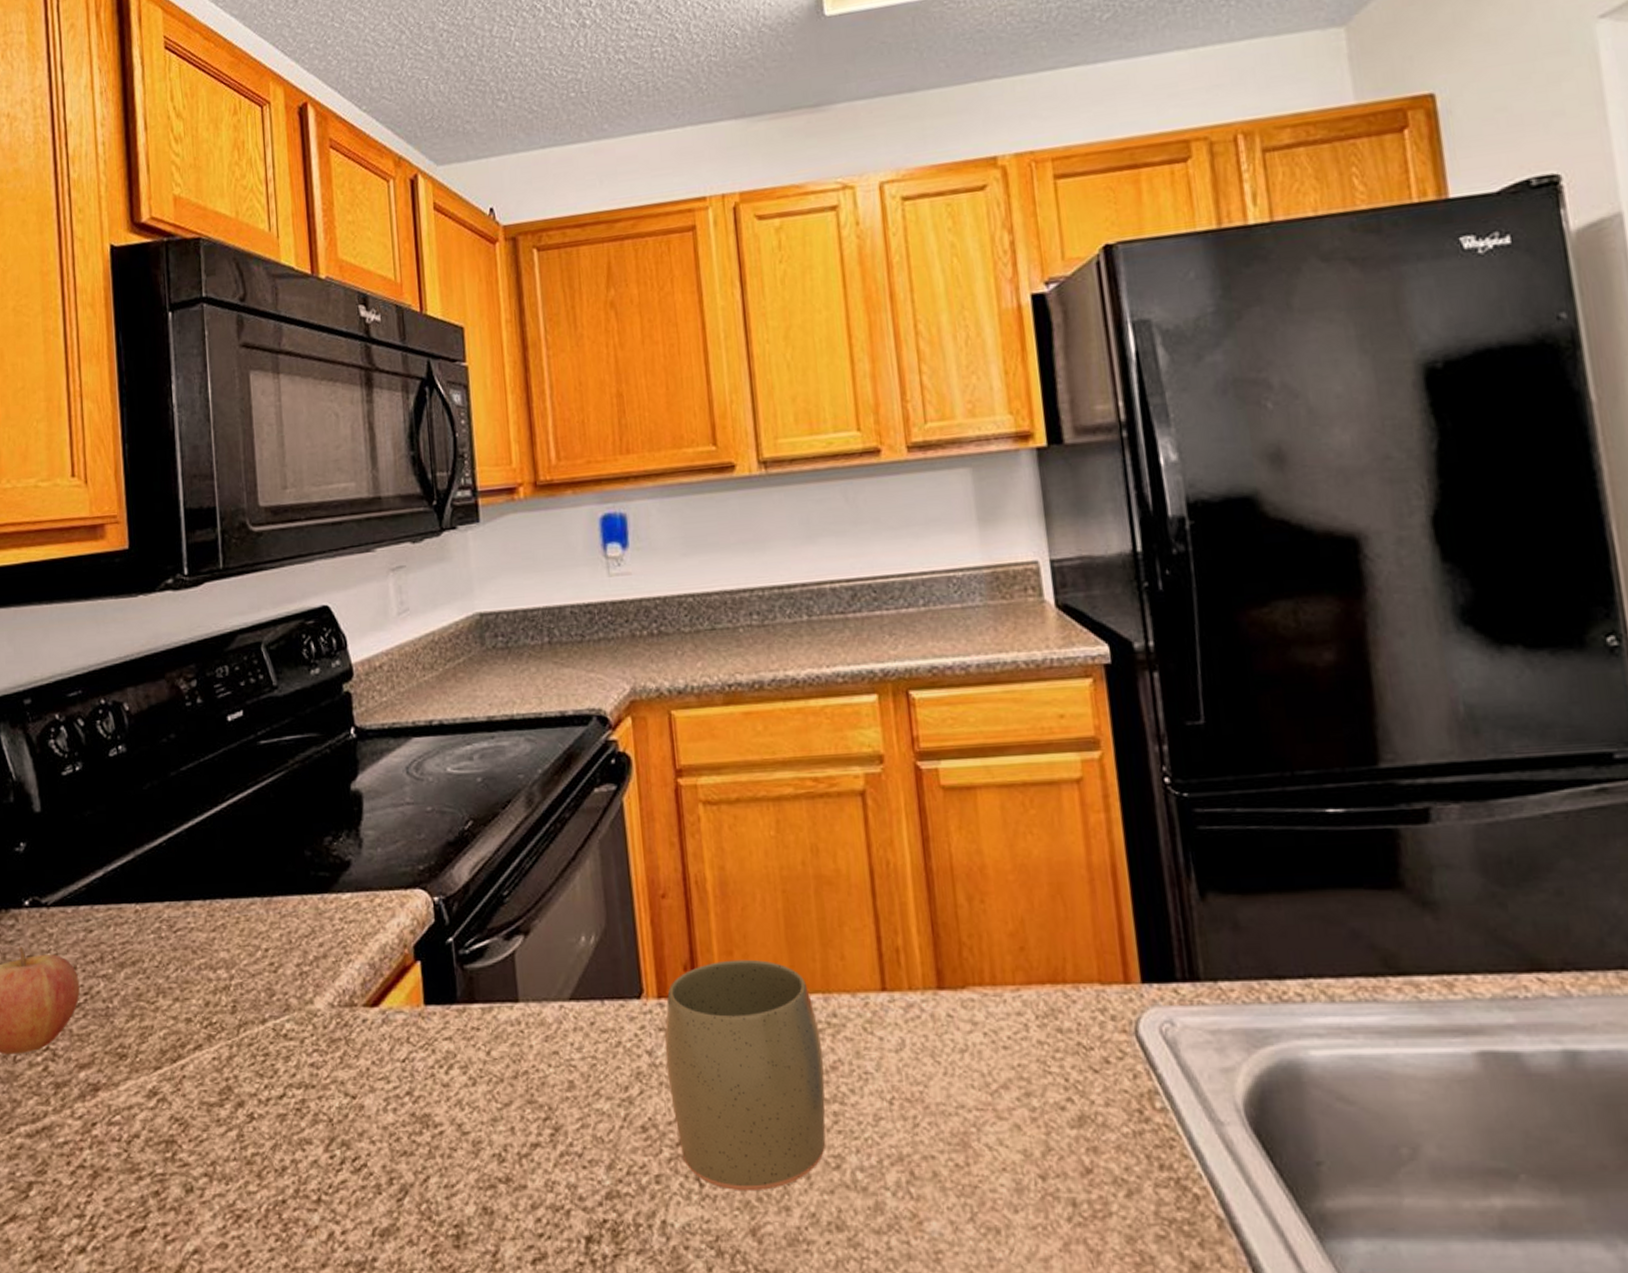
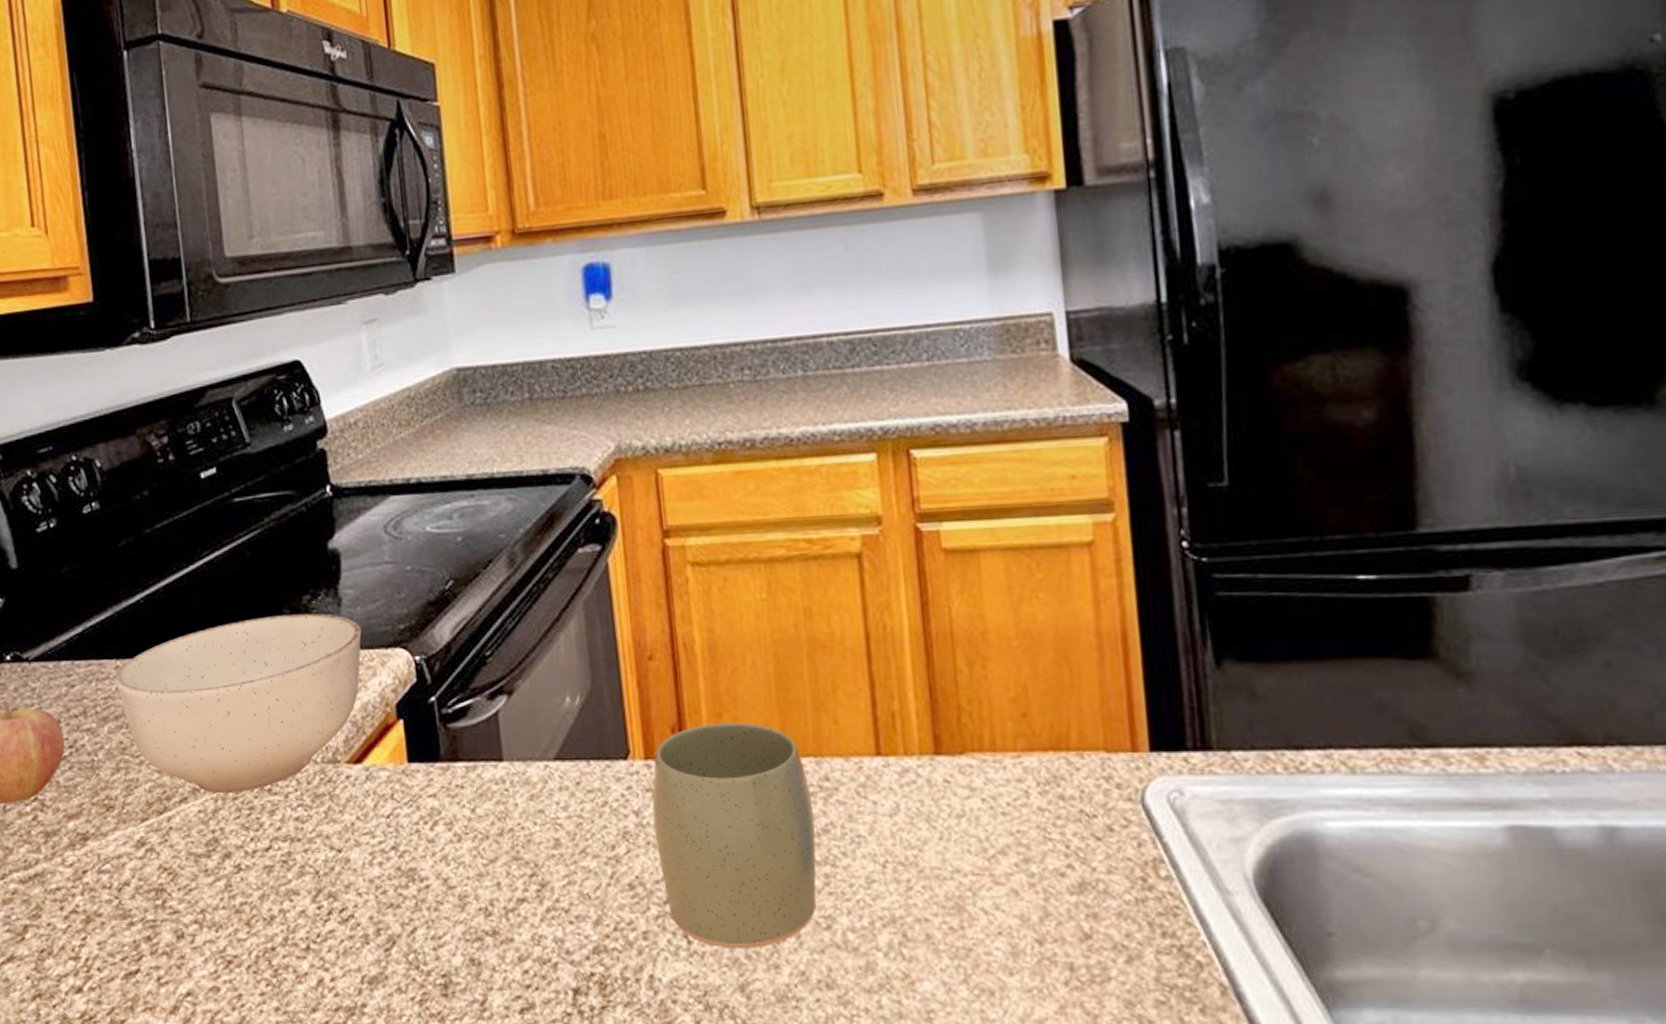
bowl: none [134,855,382,1039] -> present [115,613,362,793]

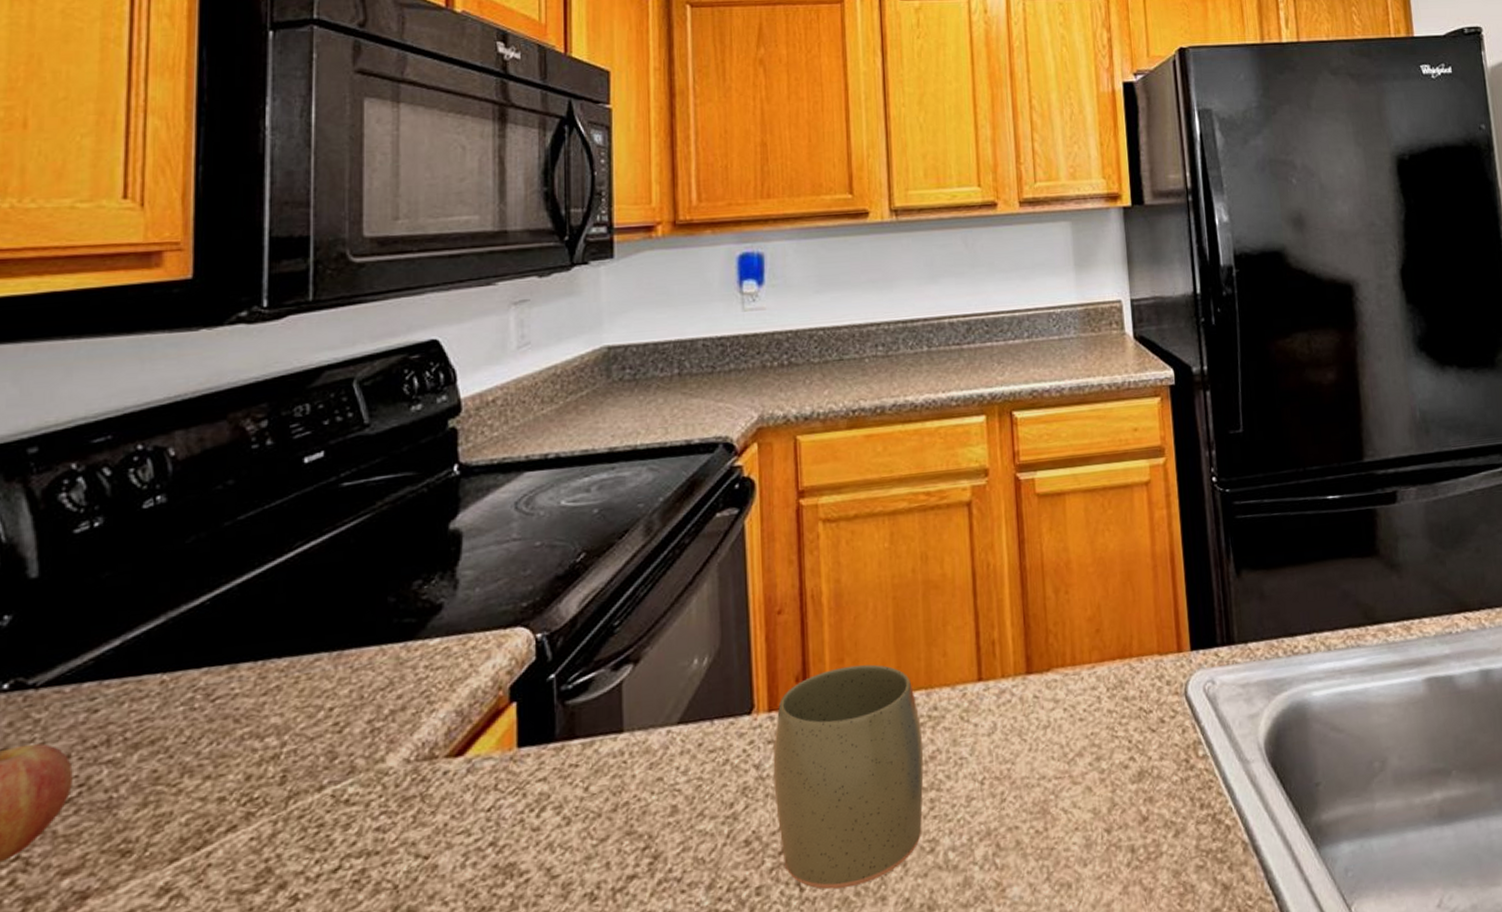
bowl: present [115,613,362,793] -> none [158,598,478,815]

